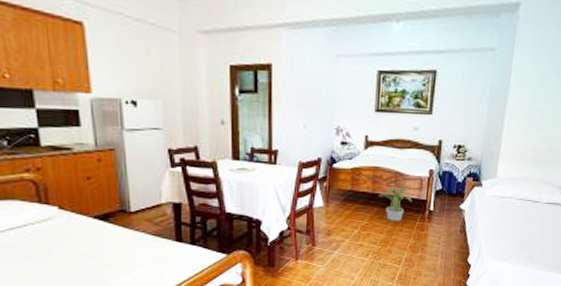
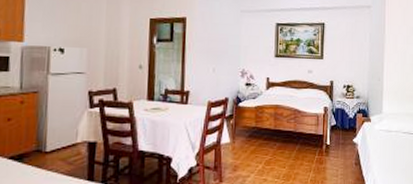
potted plant: present [379,187,413,221] -> none [280,123,311,155]

